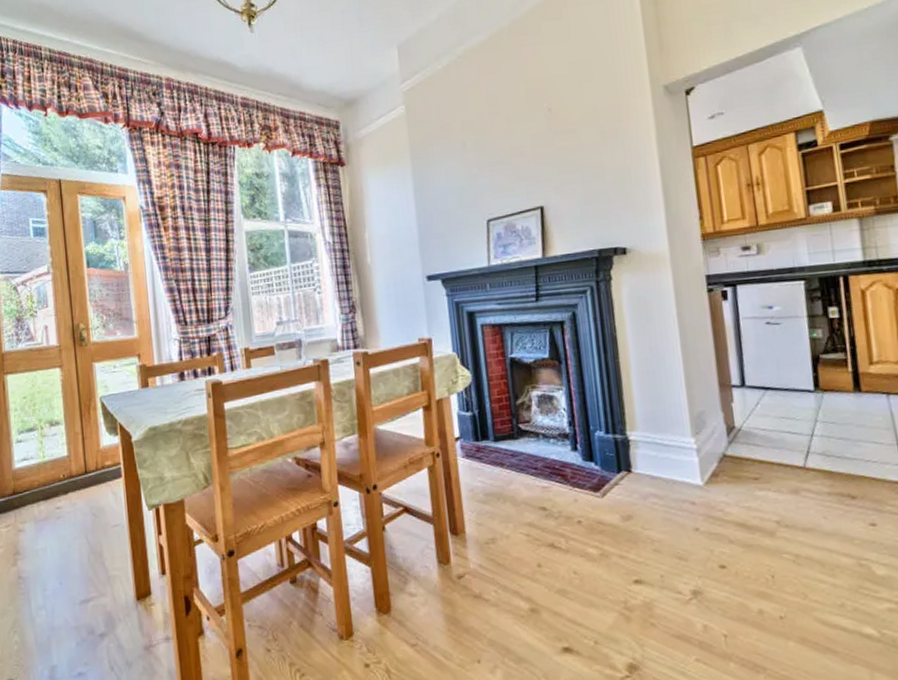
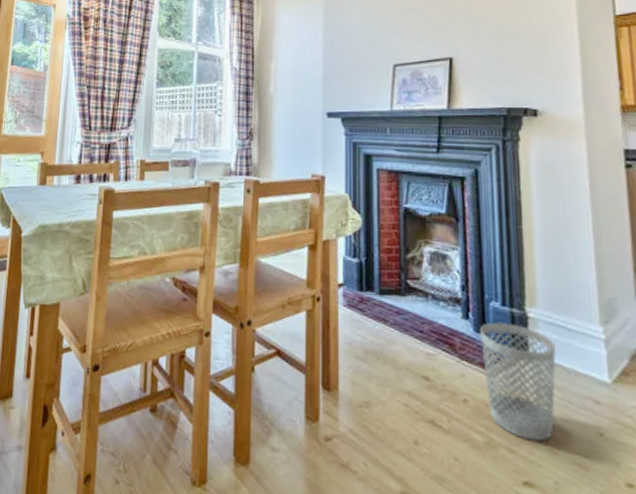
wastebasket: none [588,448,657,546] -> present [480,322,556,442]

